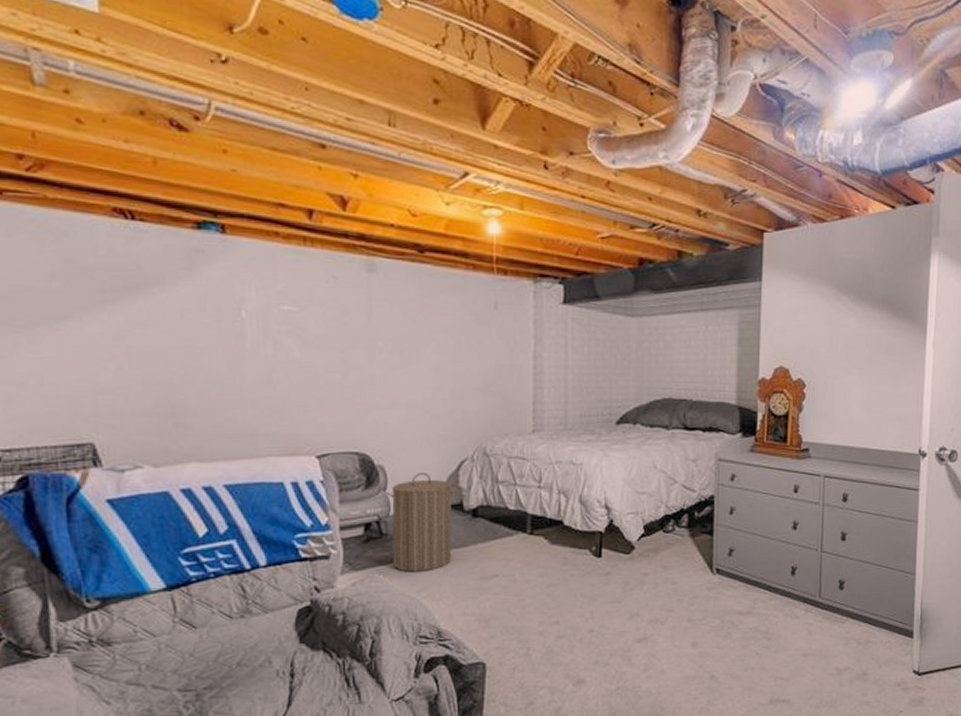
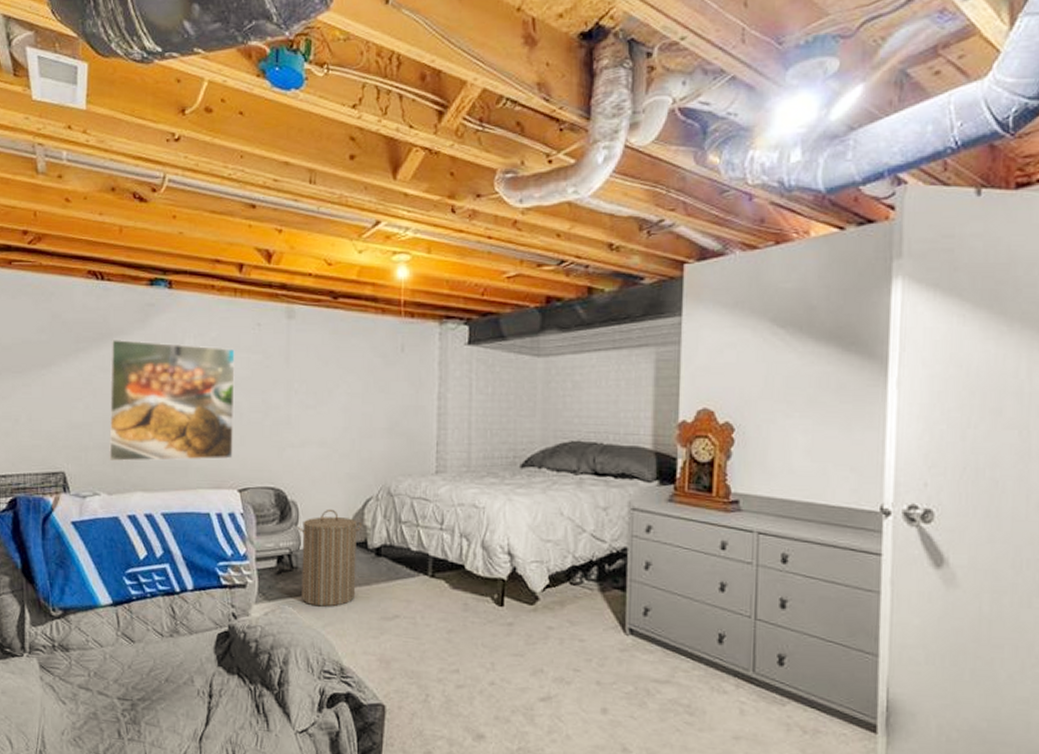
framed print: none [148,290,310,430] -> present [109,340,236,462]

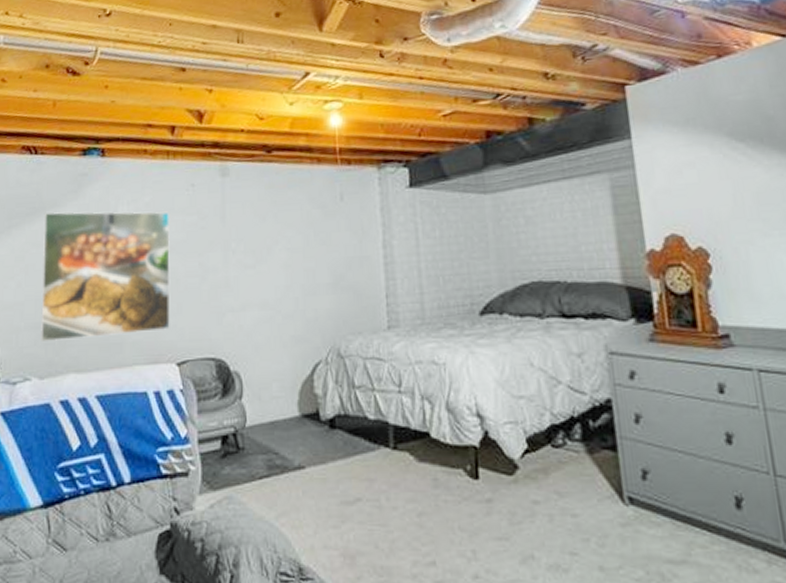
laundry hamper: present [297,509,362,607] -> none [242,377,313,493]

